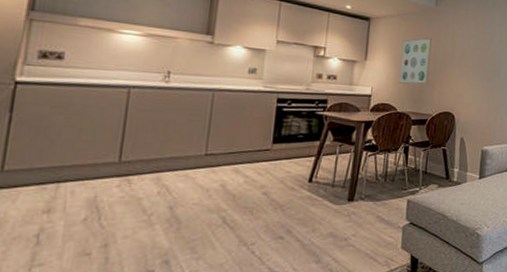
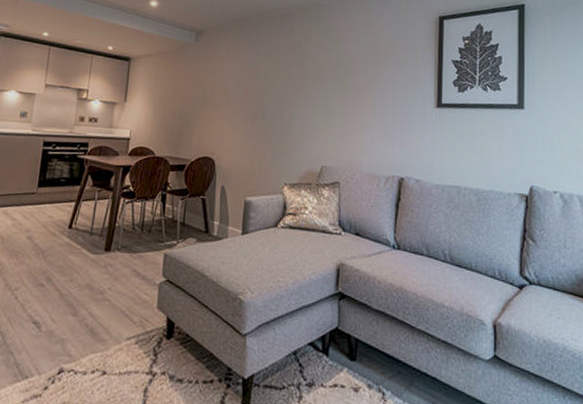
wall art: present [399,37,432,85] -> none [157,76,191,127]

